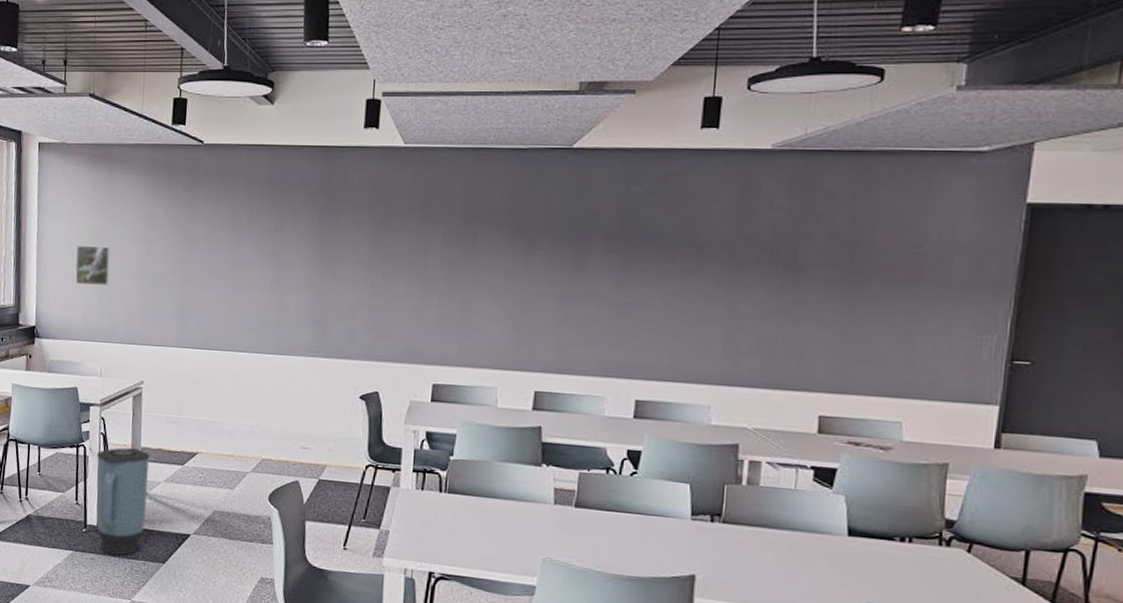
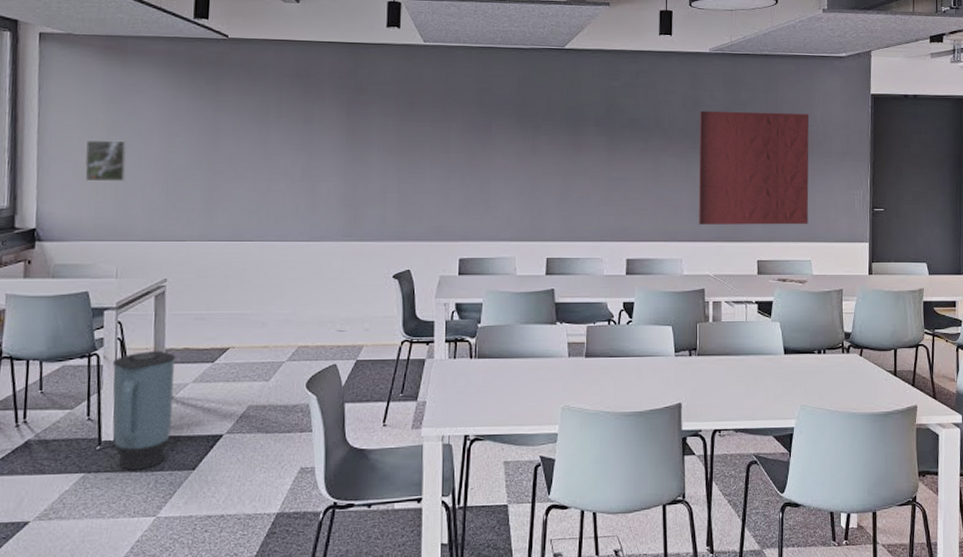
acoustic panel: none [737,223,919,375] -> present [698,110,809,225]

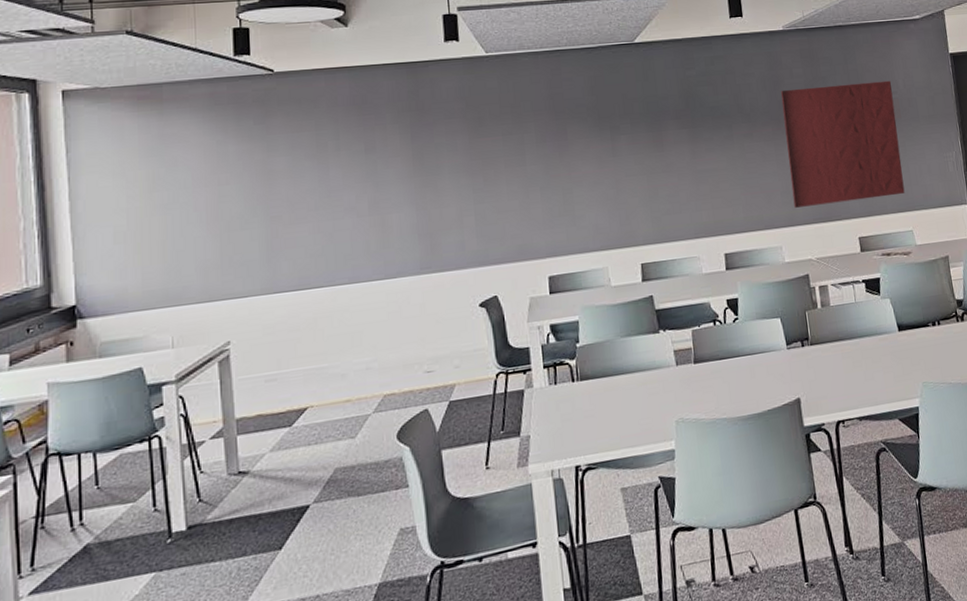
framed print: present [84,139,127,182] -> none [124,196,174,247]
trash can: present [112,351,176,470] -> none [176,421,251,562]

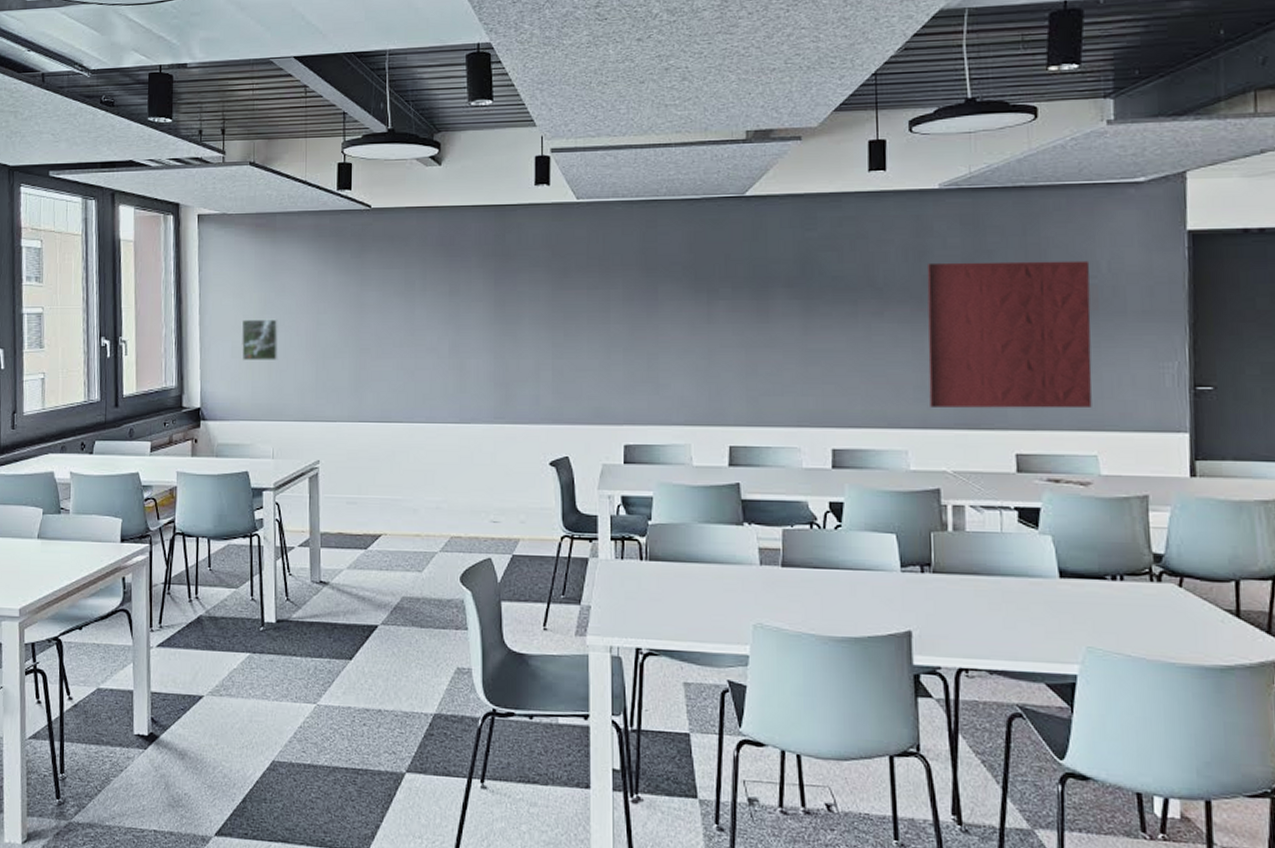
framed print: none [124,196,174,247] -> present [241,319,279,361]

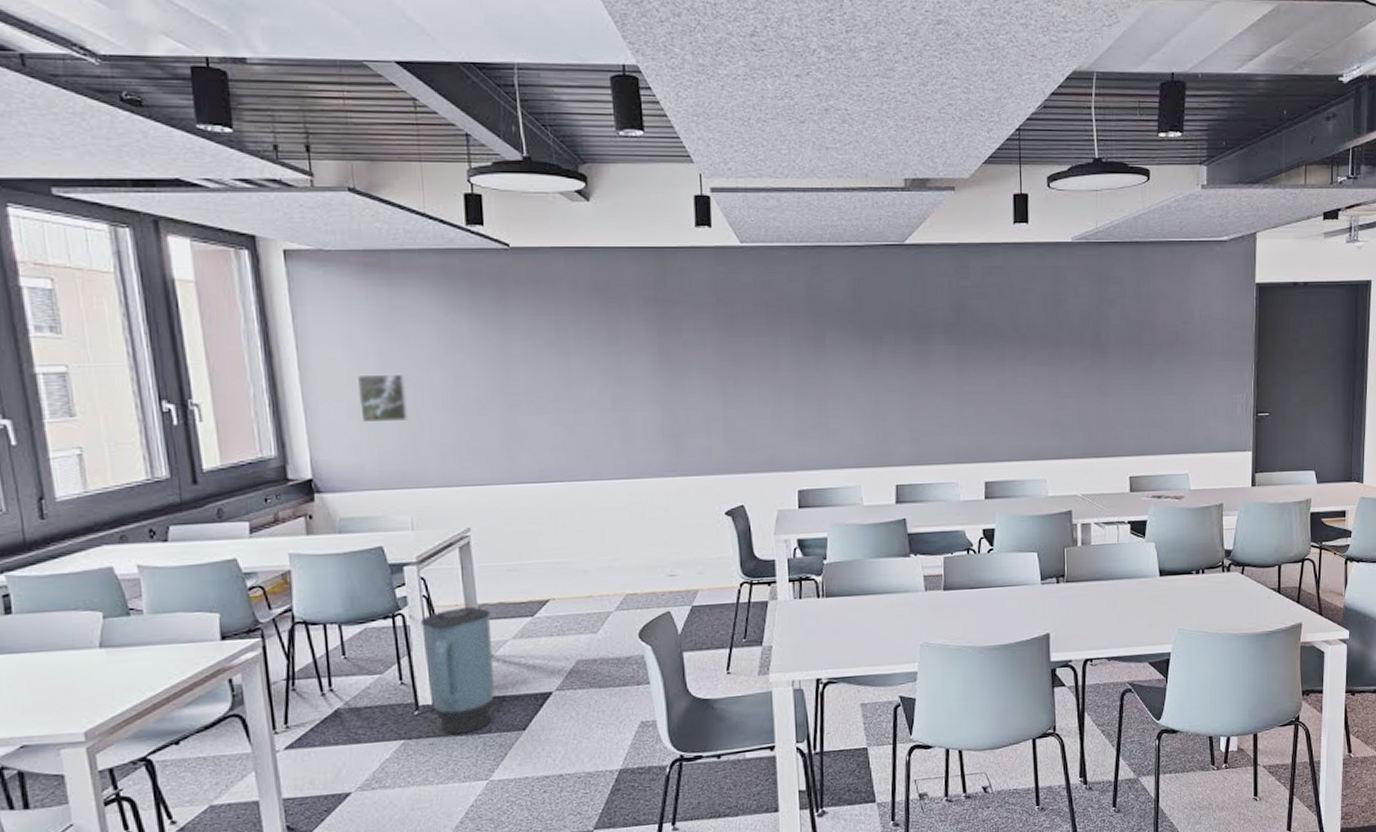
trash can: none [272,534,330,655] -> present [420,607,495,734]
acoustic panel: present [927,260,1092,409] -> none [1062,308,1186,440]

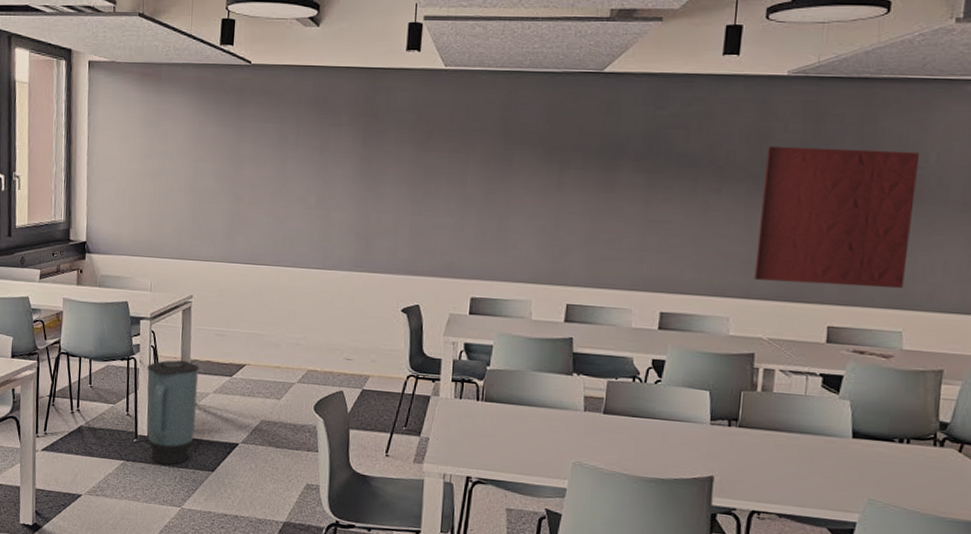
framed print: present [356,373,409,423] -> none [125,162,161,202]
acoustic panel: none [1062,308,1186,440] -> present [754,146,920,288]

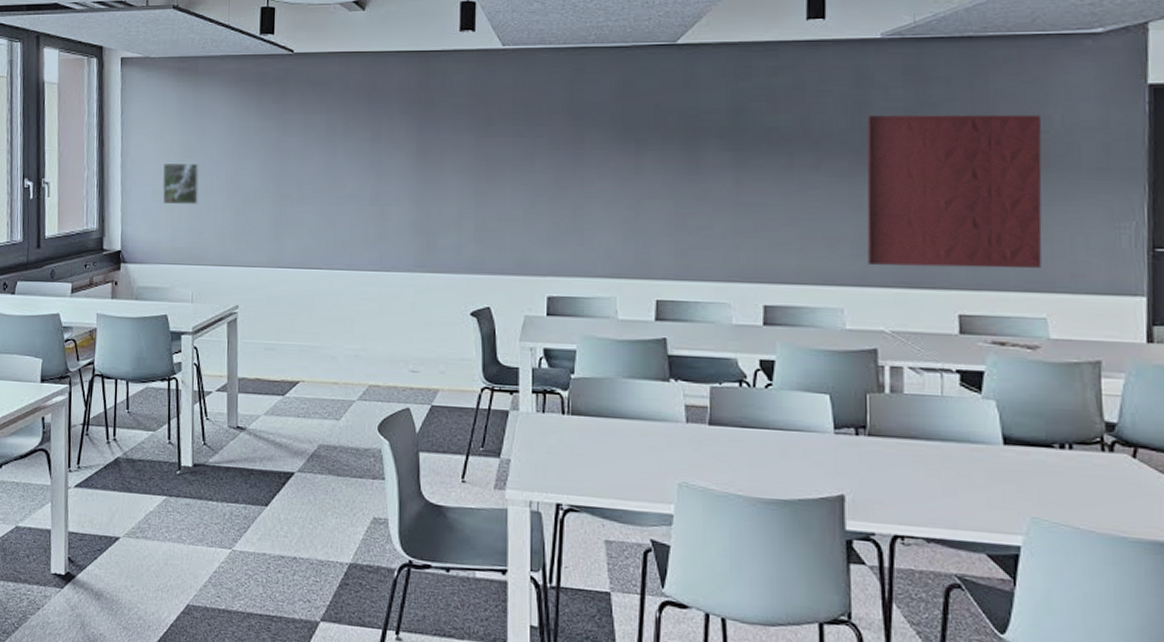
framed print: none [125,162,161,202] -> present [162,162,200,205]
trash can: present [146,360,199,465] -> none [189,379,248,500]

